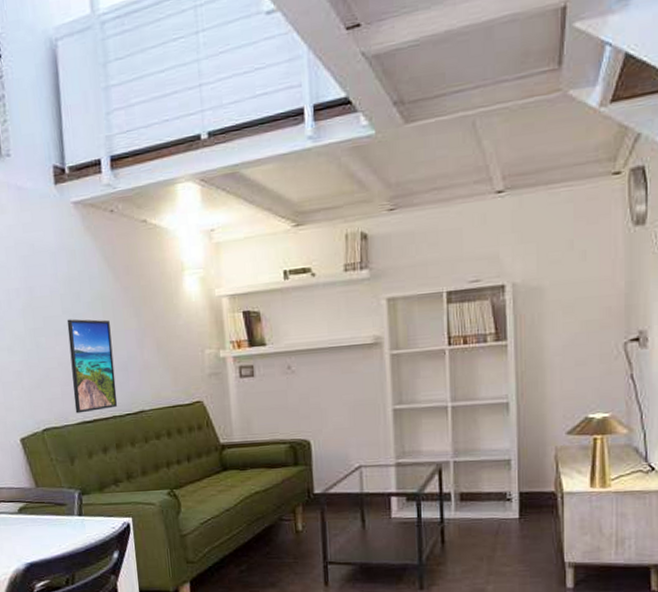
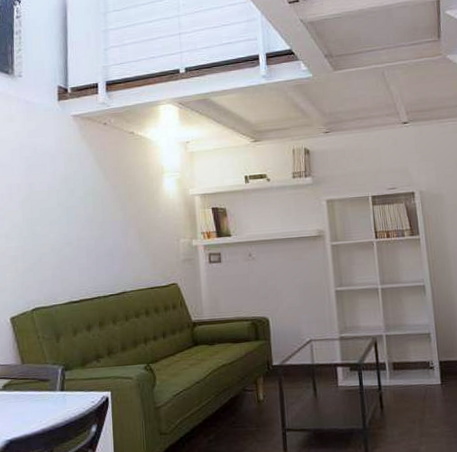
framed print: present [67,318,118,414] -> none [61,211,103,294]

